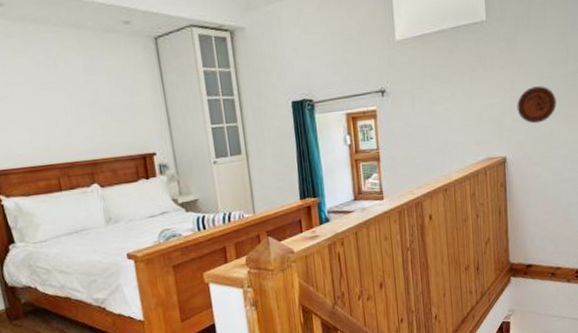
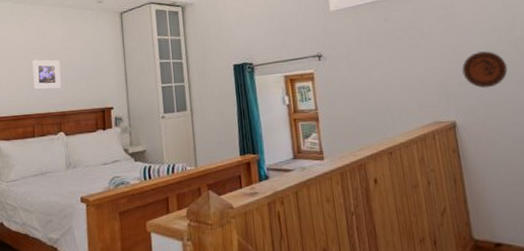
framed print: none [44,96,88,134] -> present [31,59,61,90]

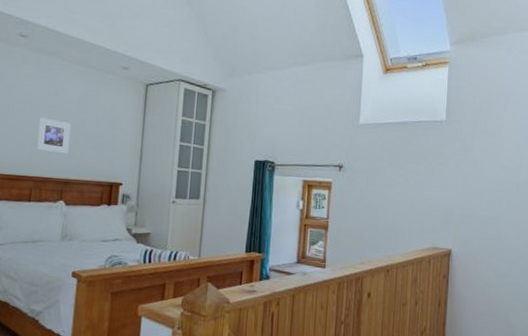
decorative plate: present [462,51,508,89] -> none [467,188,506,223]

